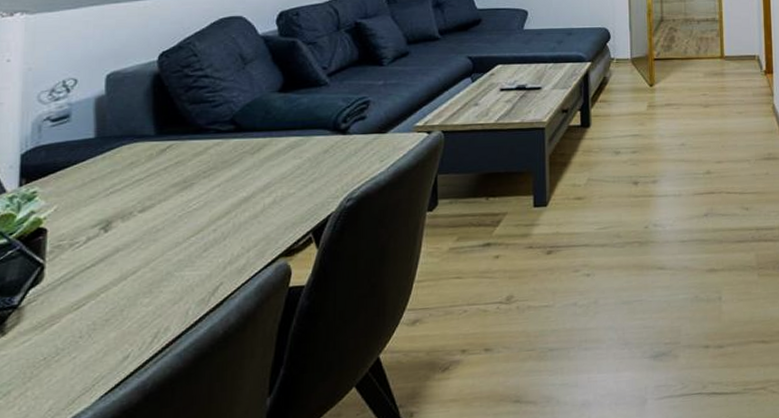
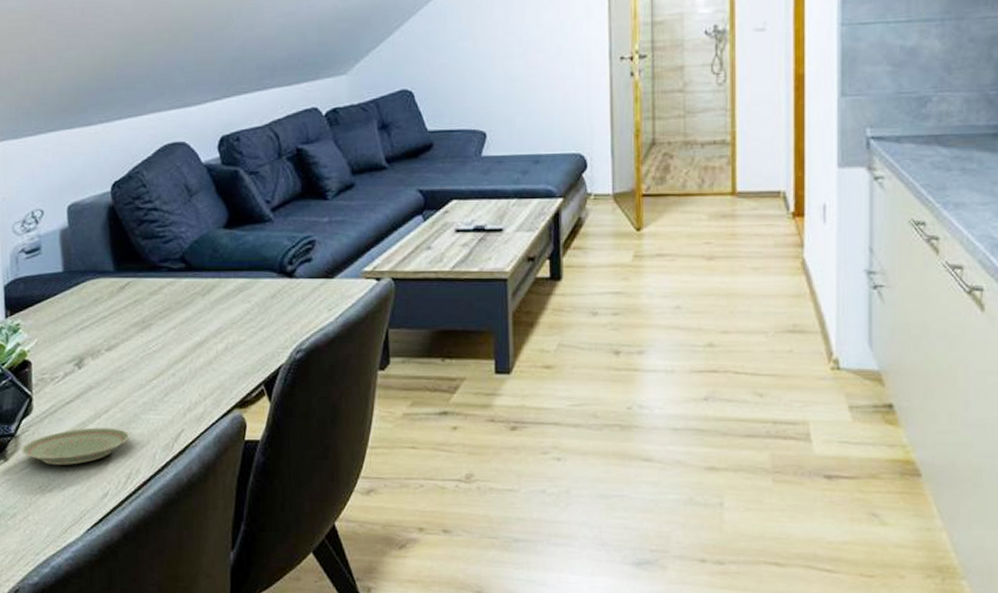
plate: none [25,288,160,334] -> present [21,427,130,465]

